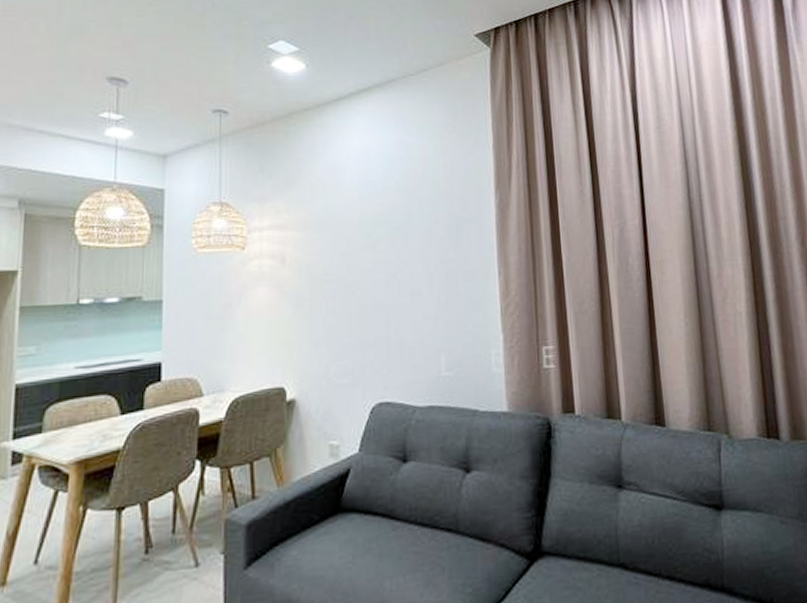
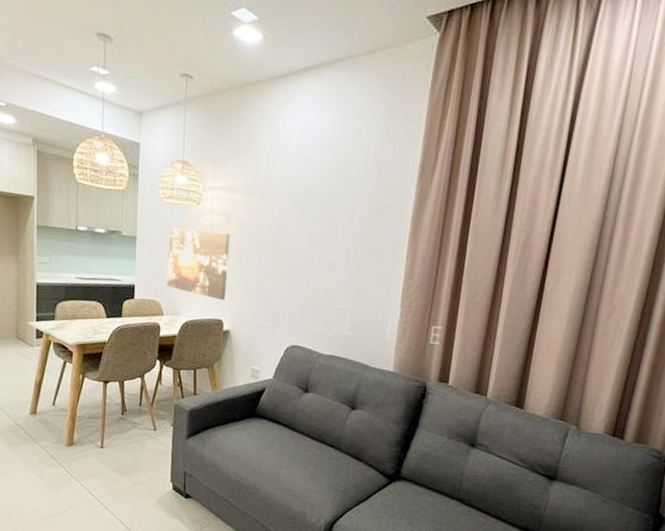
wall art: none [206,277,287,362] -> present [167,228,231,300]

